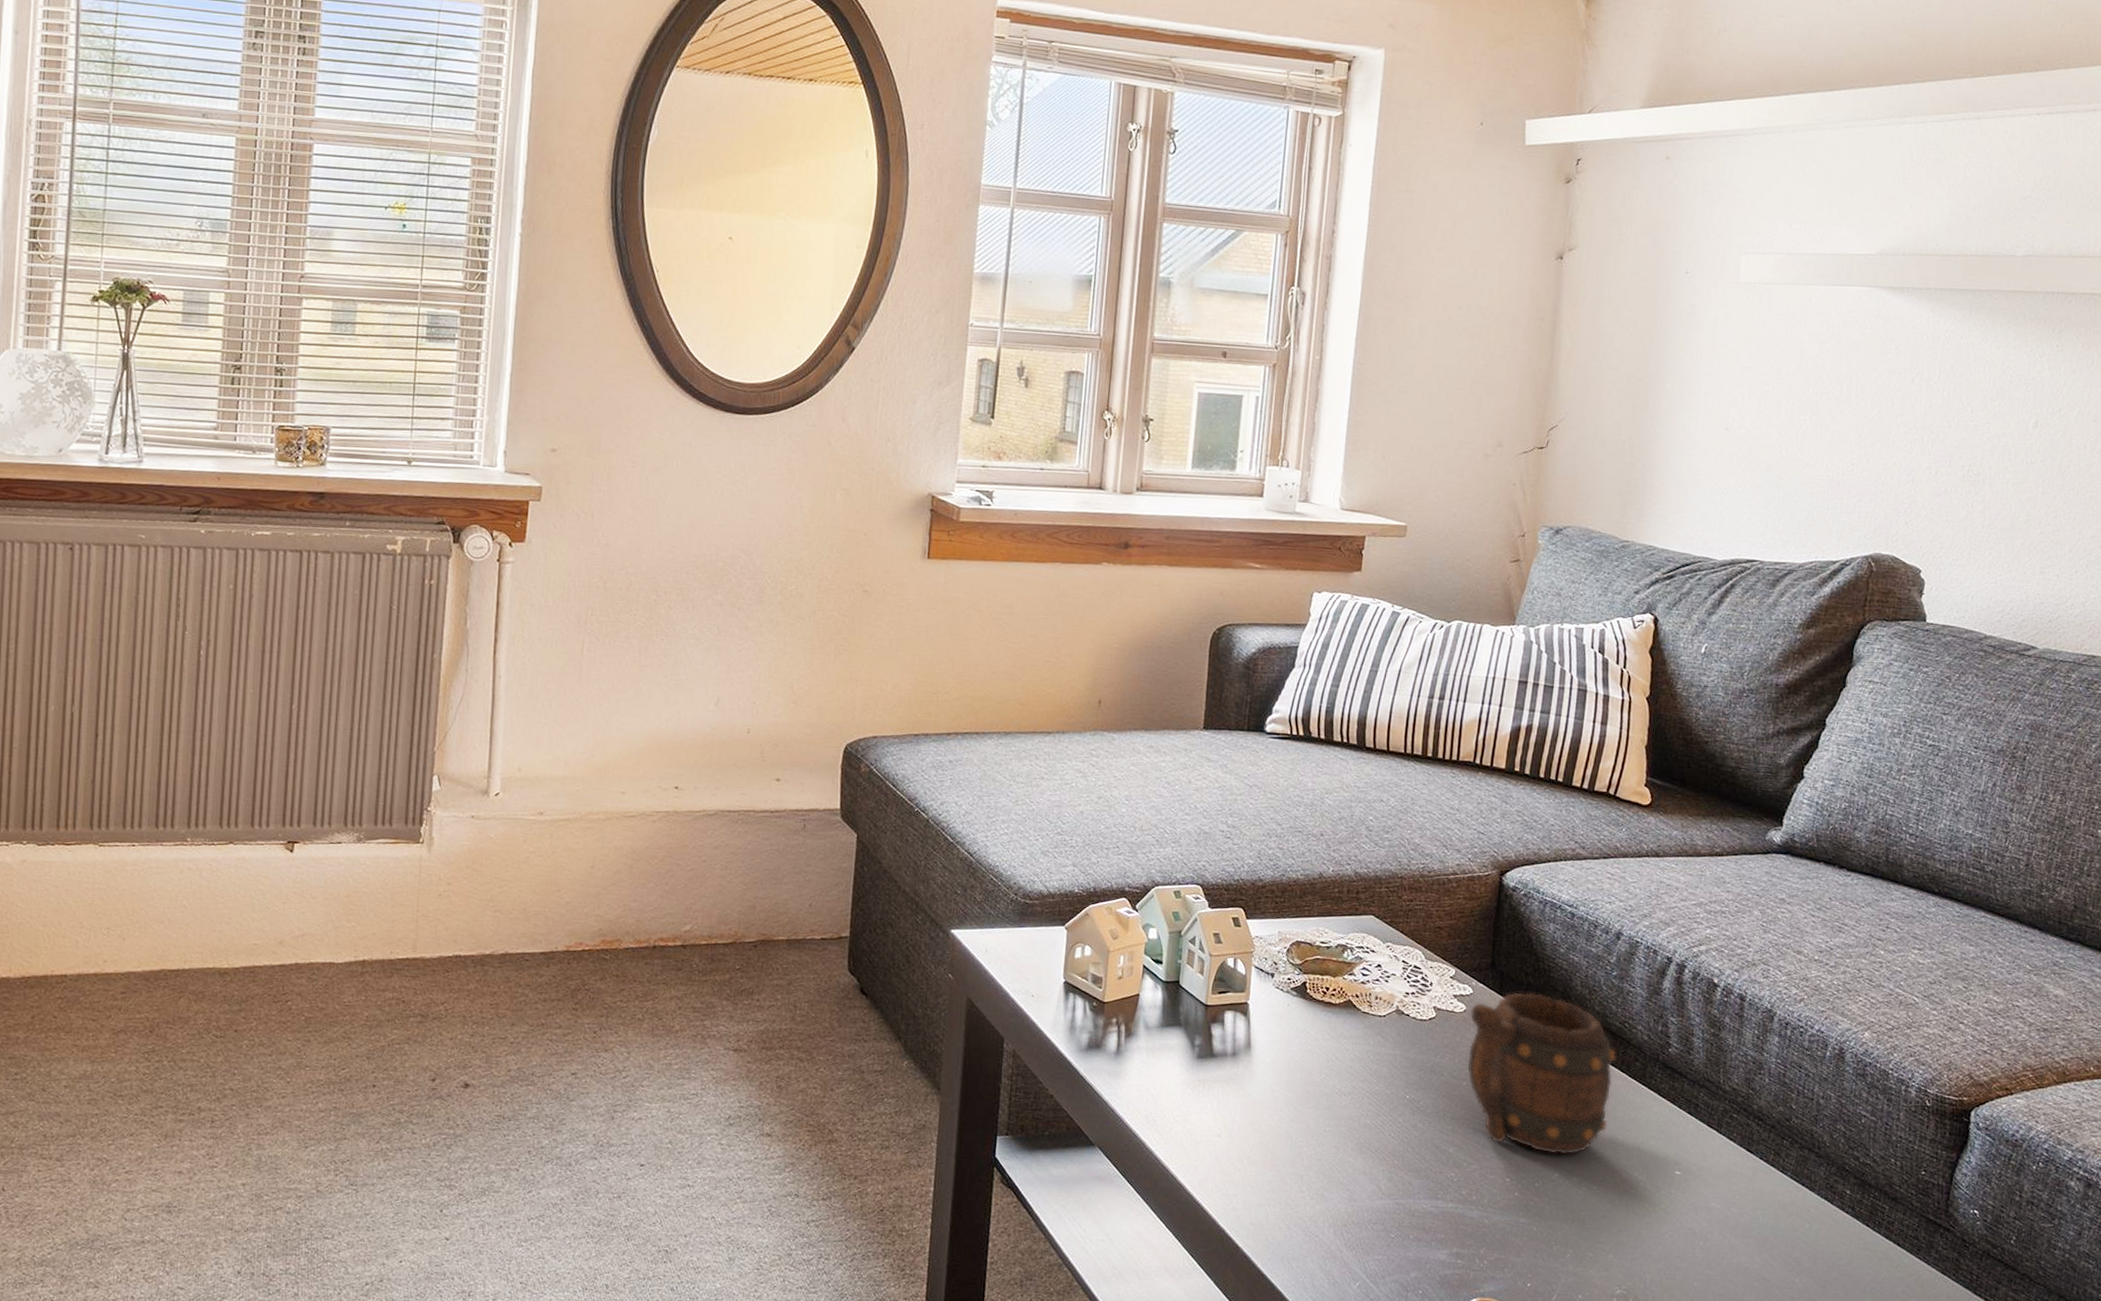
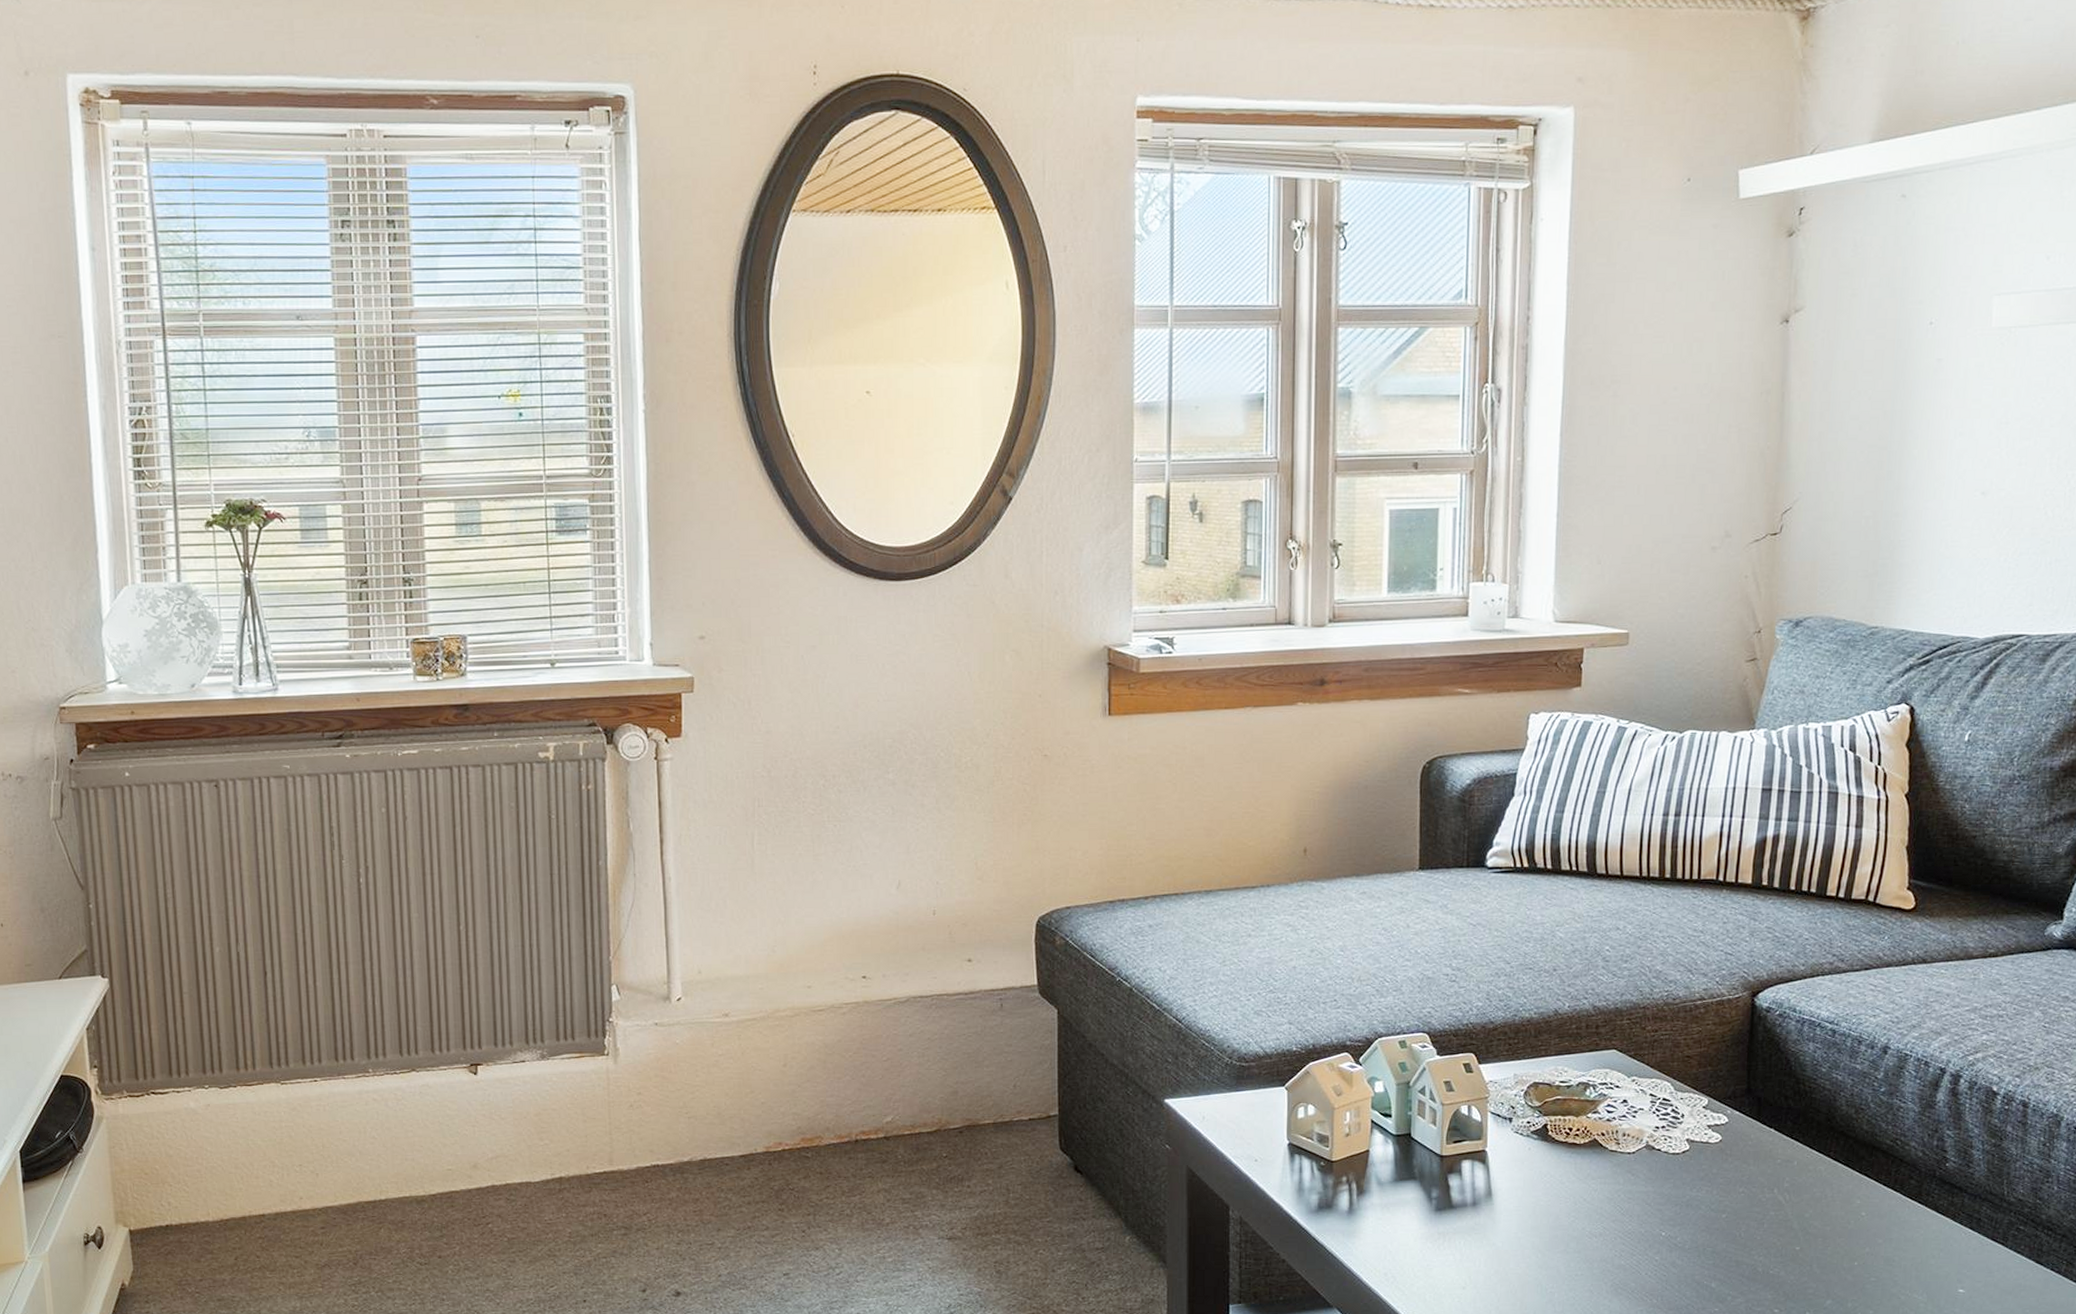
mug: present [1467,992,1617,1155] -> none [1726,1116,1889,1281]

